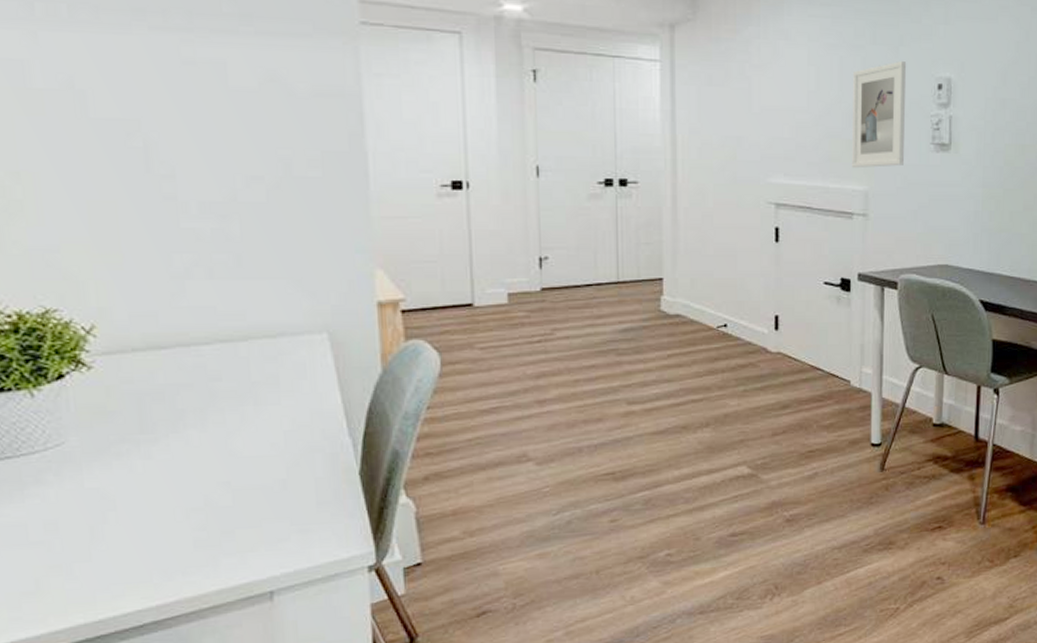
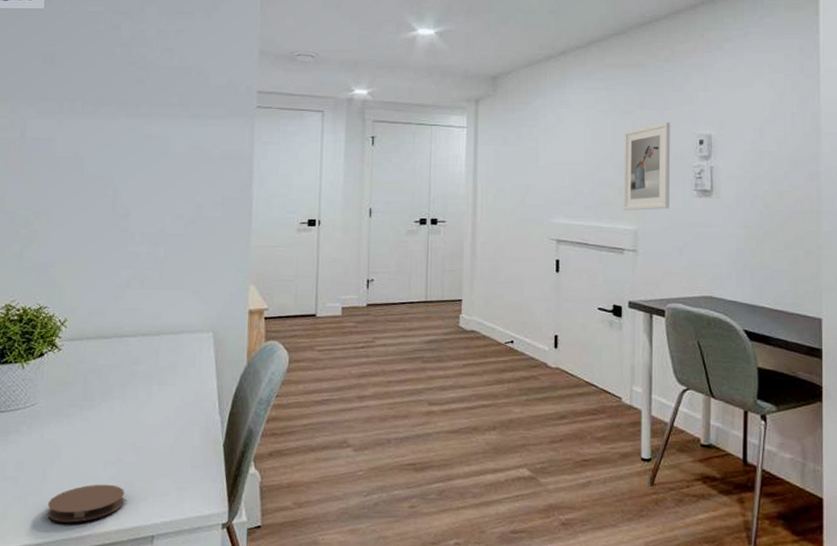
coaster: none [106,536,223,591] -> present [48,484,124,523]

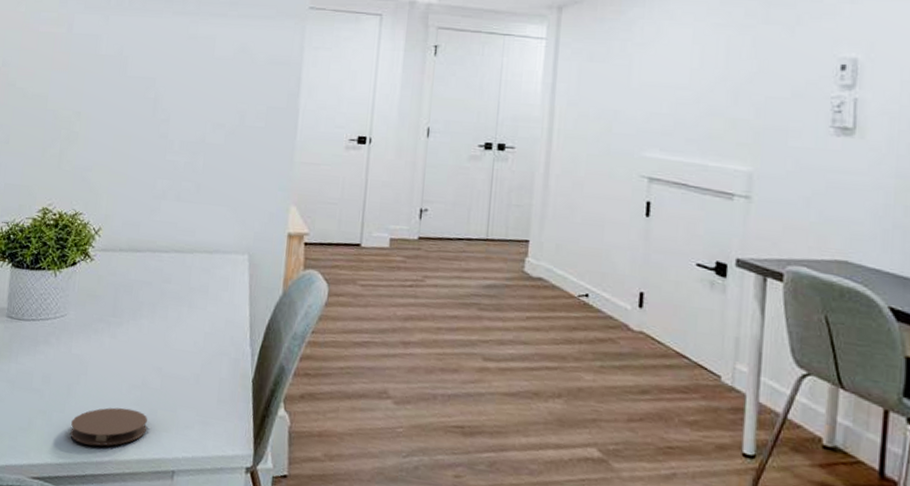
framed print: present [623,121,671,210] -> none [735,40,804,149]

